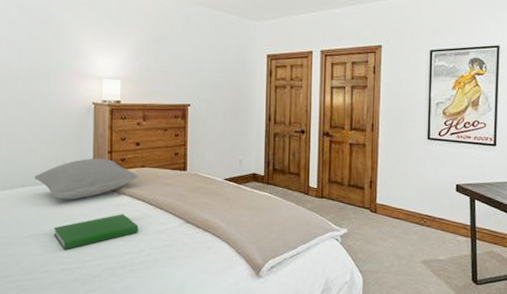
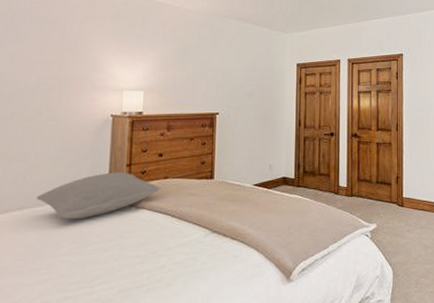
hardcover book: present [54,214,139,250] -> none [57,229,159,276]

